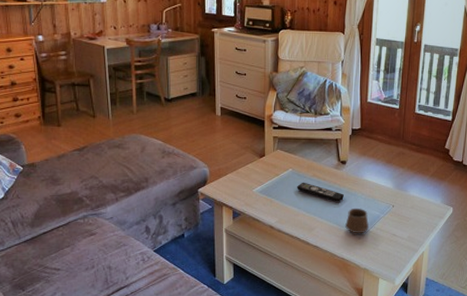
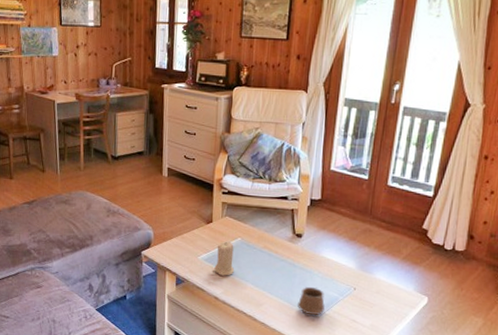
candle: none [268,173,288,205] -> present [214,241,235,276]
remote control: present [297,182,344,202] -> none [246,253,298,279]

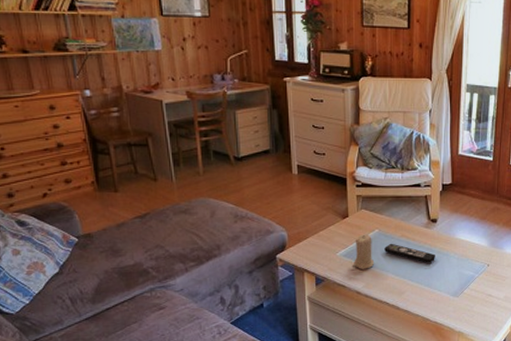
remote control: none [246,253,298,279] -> present [384,243,435,263]
cup: present [298,286,325,315] -> none [438,268,462,295]

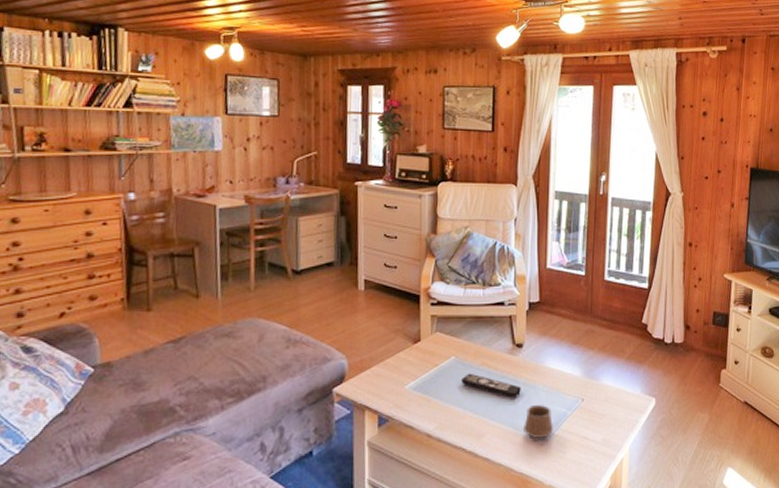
candle: present [354,234,375,269] -> none [425,362,450,406]
cup: none [438,268,462,295] -> present [524,404,553,438]

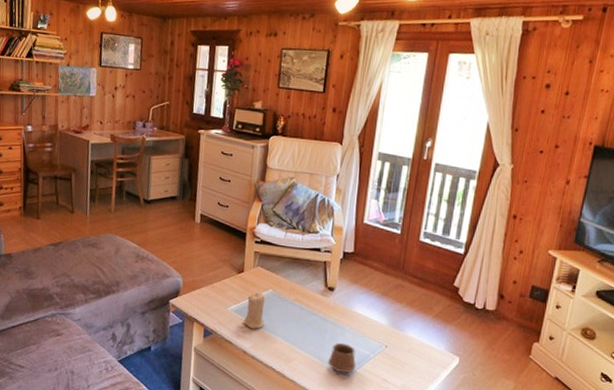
candle: none [425,362,450,406] -> present [243,292,265,329]
remote control: present [462,373,521,398] -> none [276,305,329,334]

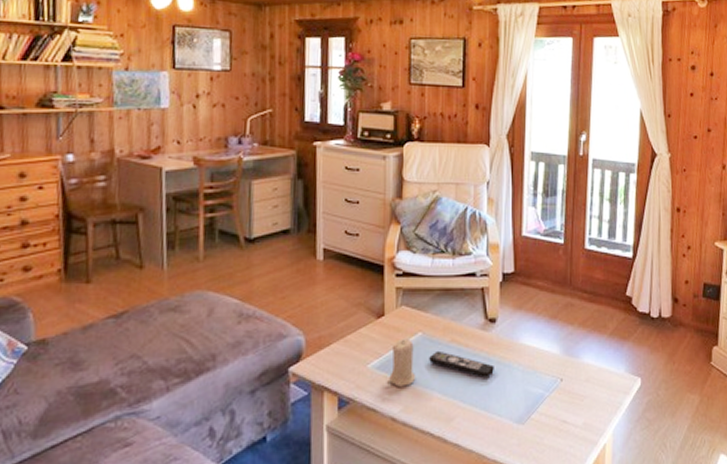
remote control: none [276,305,329,334] -> present [429,350,494,378]
cup: present [328,342,356,373] -> none [497,384,529,422]

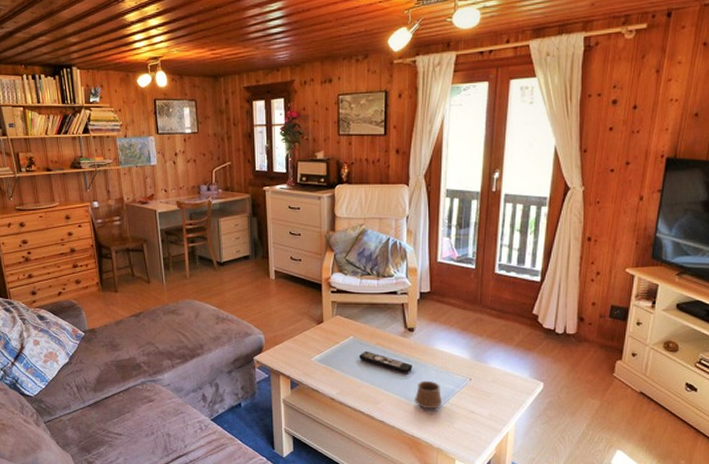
candle: present [389,338,416,387] -> none [328,340,349,376]
cup: none [497,384,529,422] -> present [415,380,442,409]

